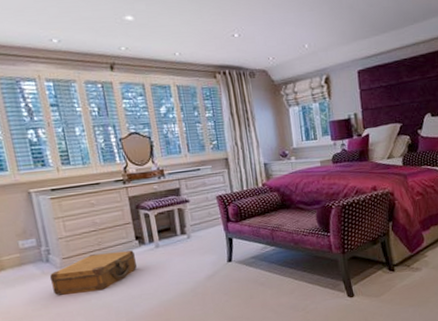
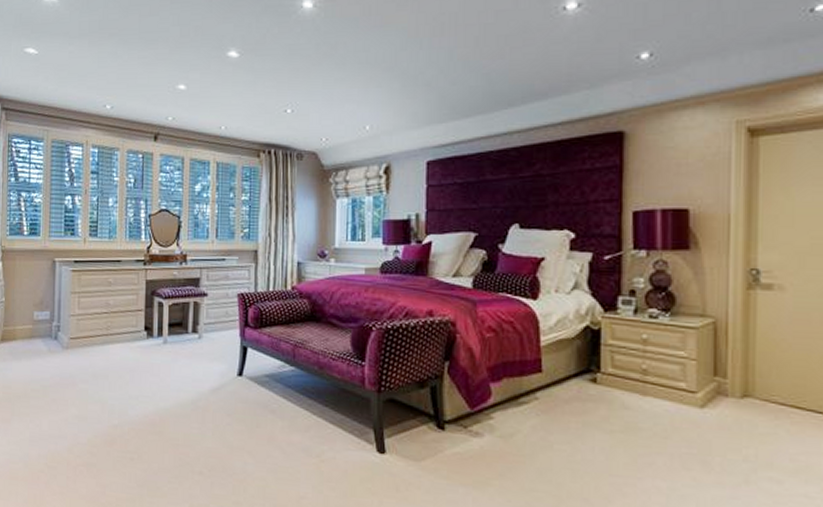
suitcase: present [49,250,137,296] -> none [54,339,141,382]

